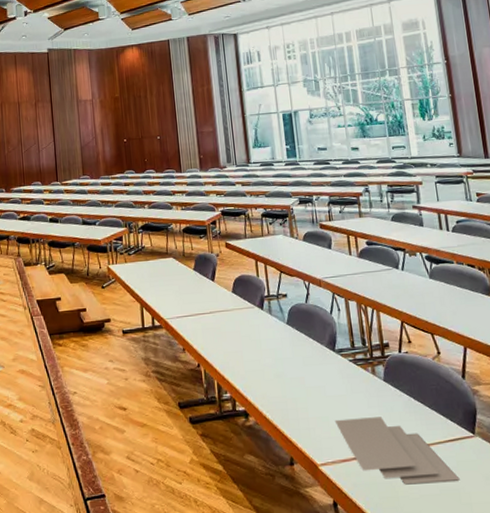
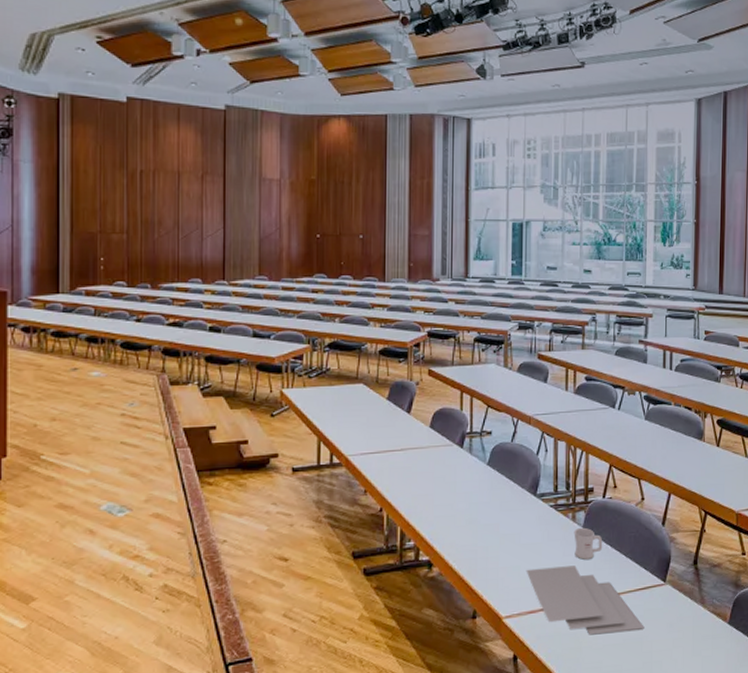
mug: none [375,380,406,411] -> present [574,527,603,560]

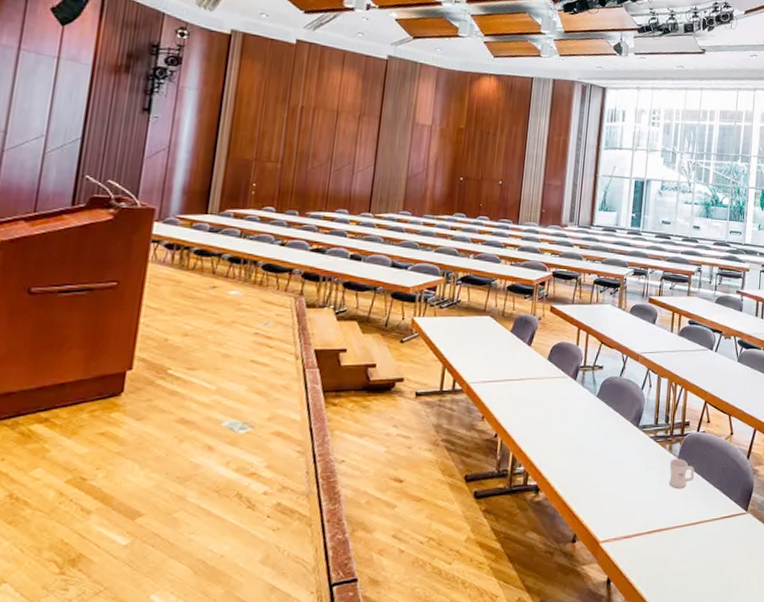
papers: present [526,565,644,635] -> none [624,494,727,560]

